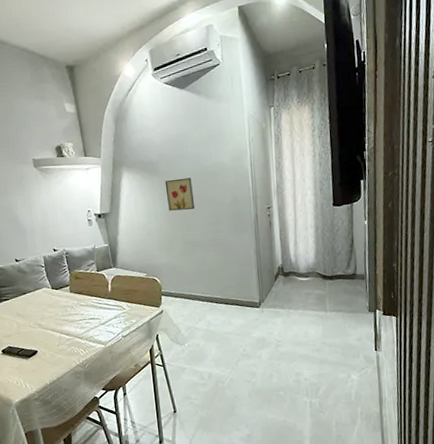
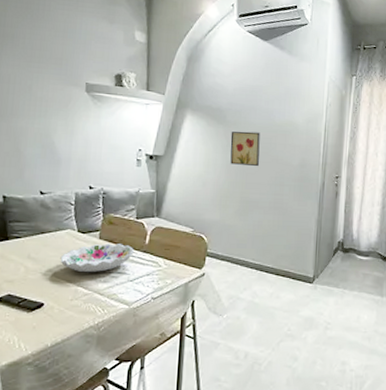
decorative bowl: none [42,294,101,322] -> present [60,243,135,273]

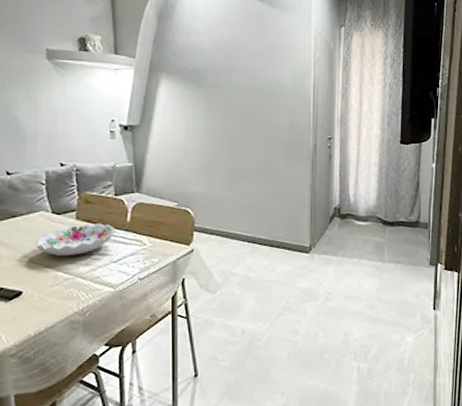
wall art: present [230,131,260,167] -> none [211,94,245,132]

